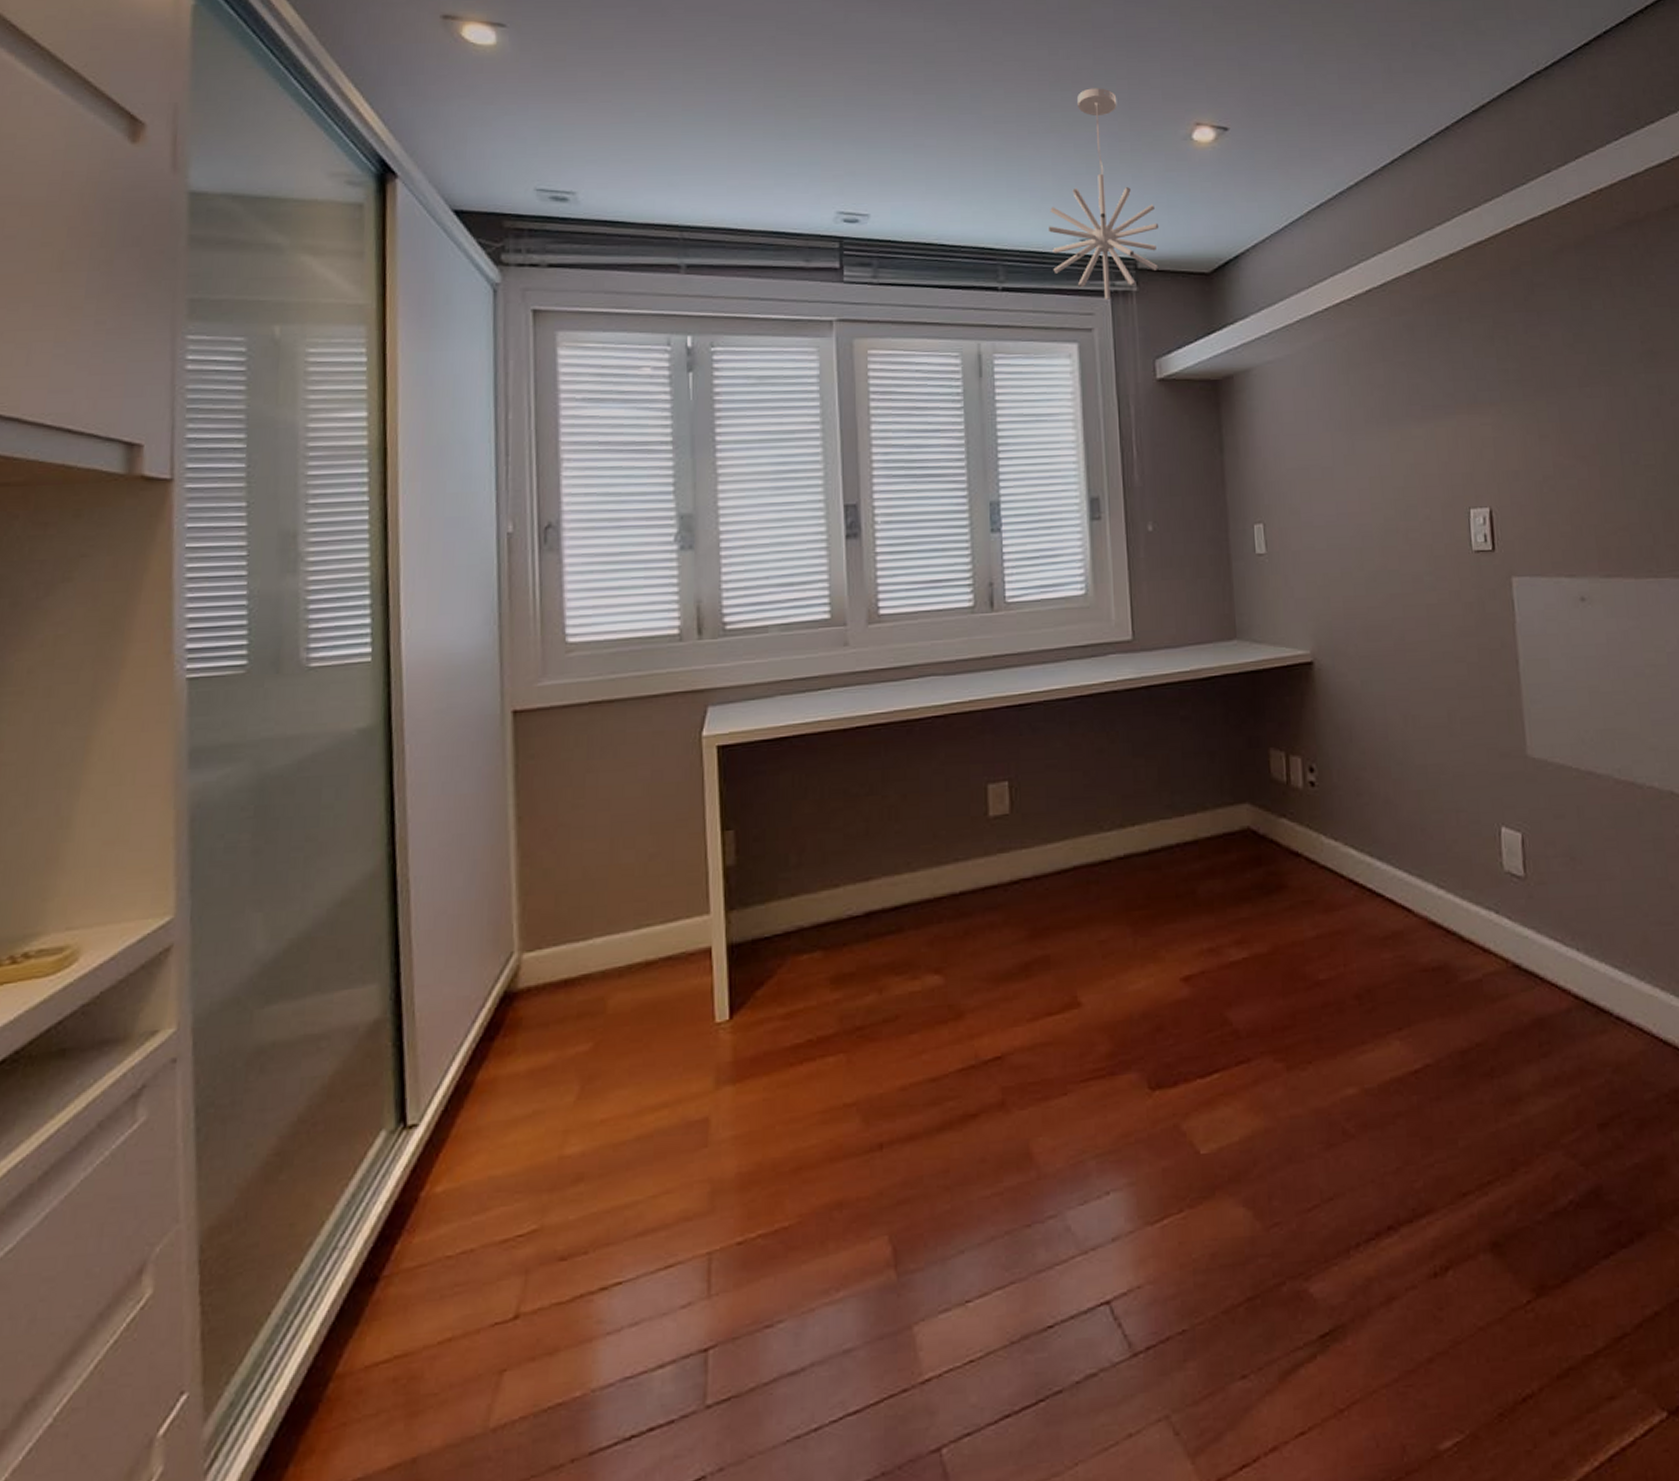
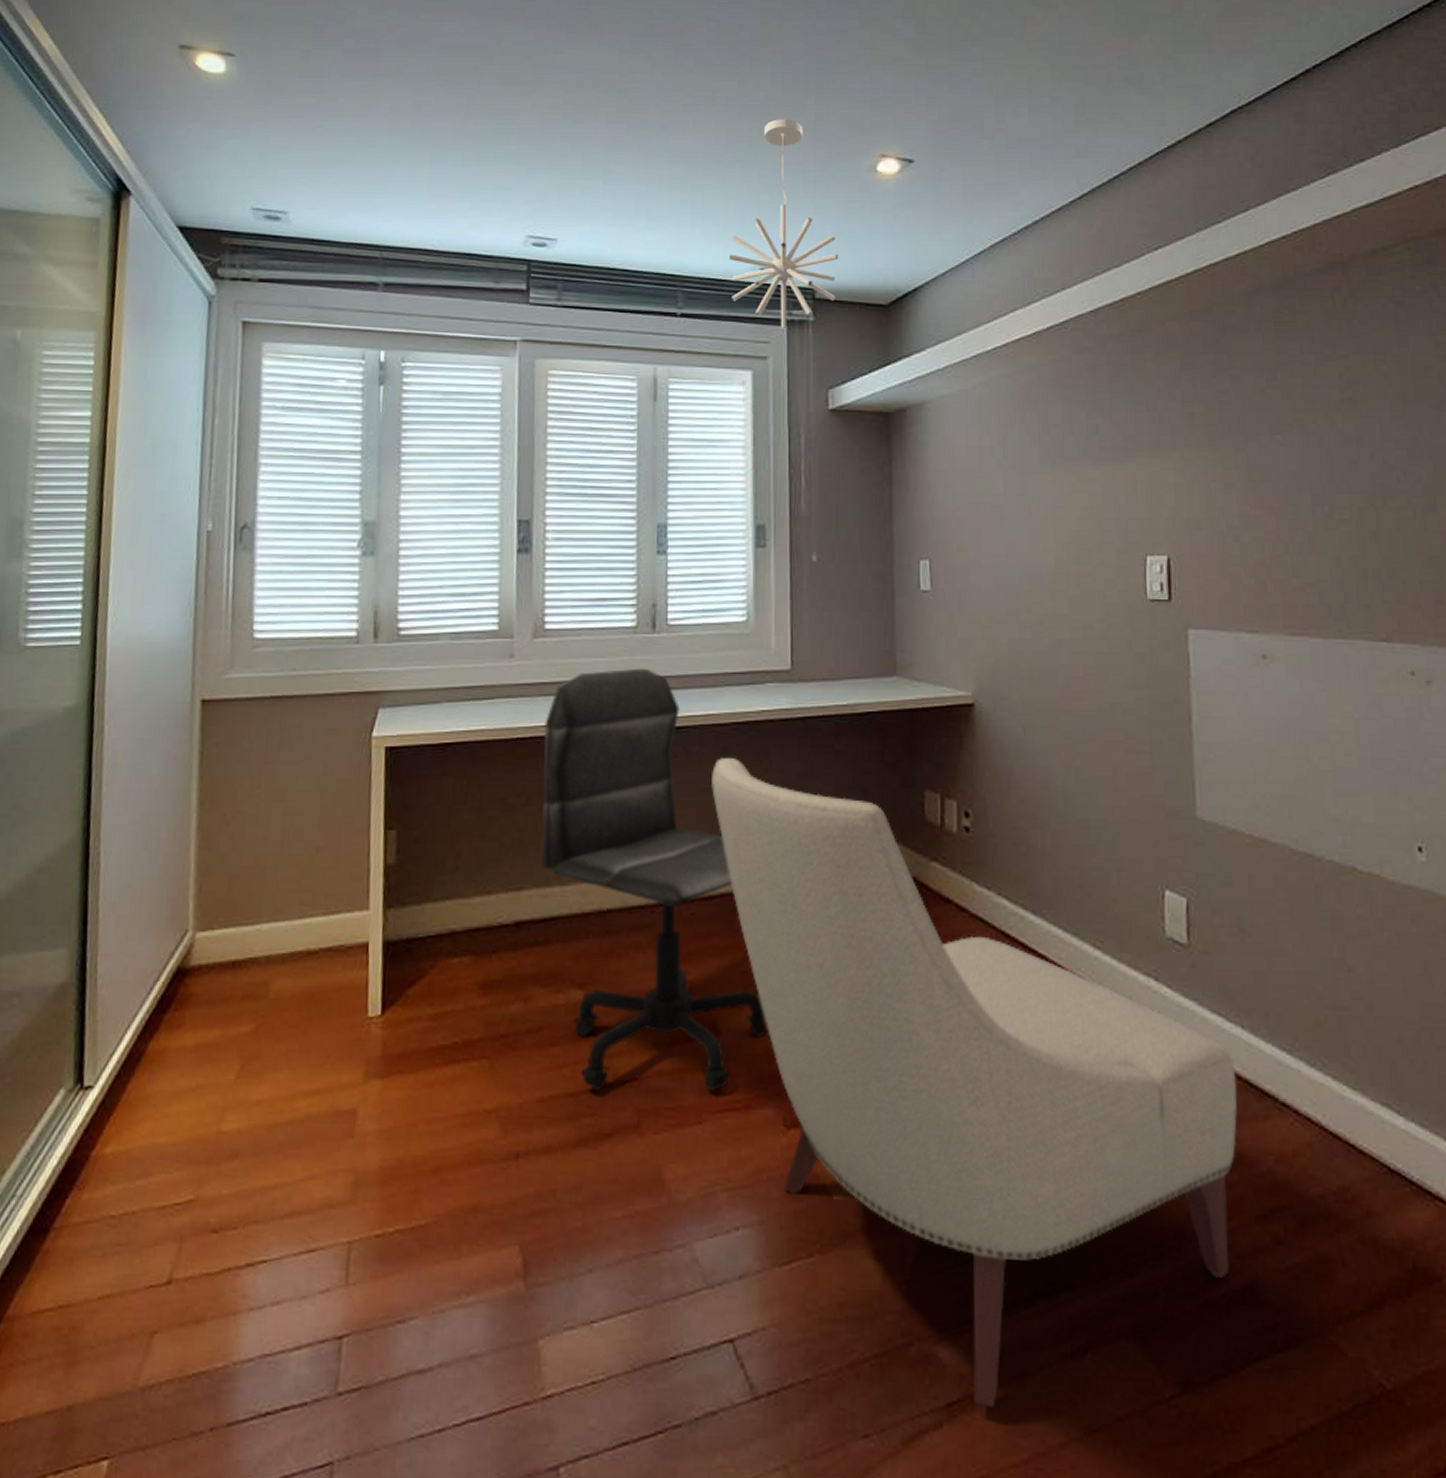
office chair: none [884,647,1129,1073] -> present [541,668,769,1093]
chair: none [1059,731,1577,1335] -> present [712,758,1238,1409]

